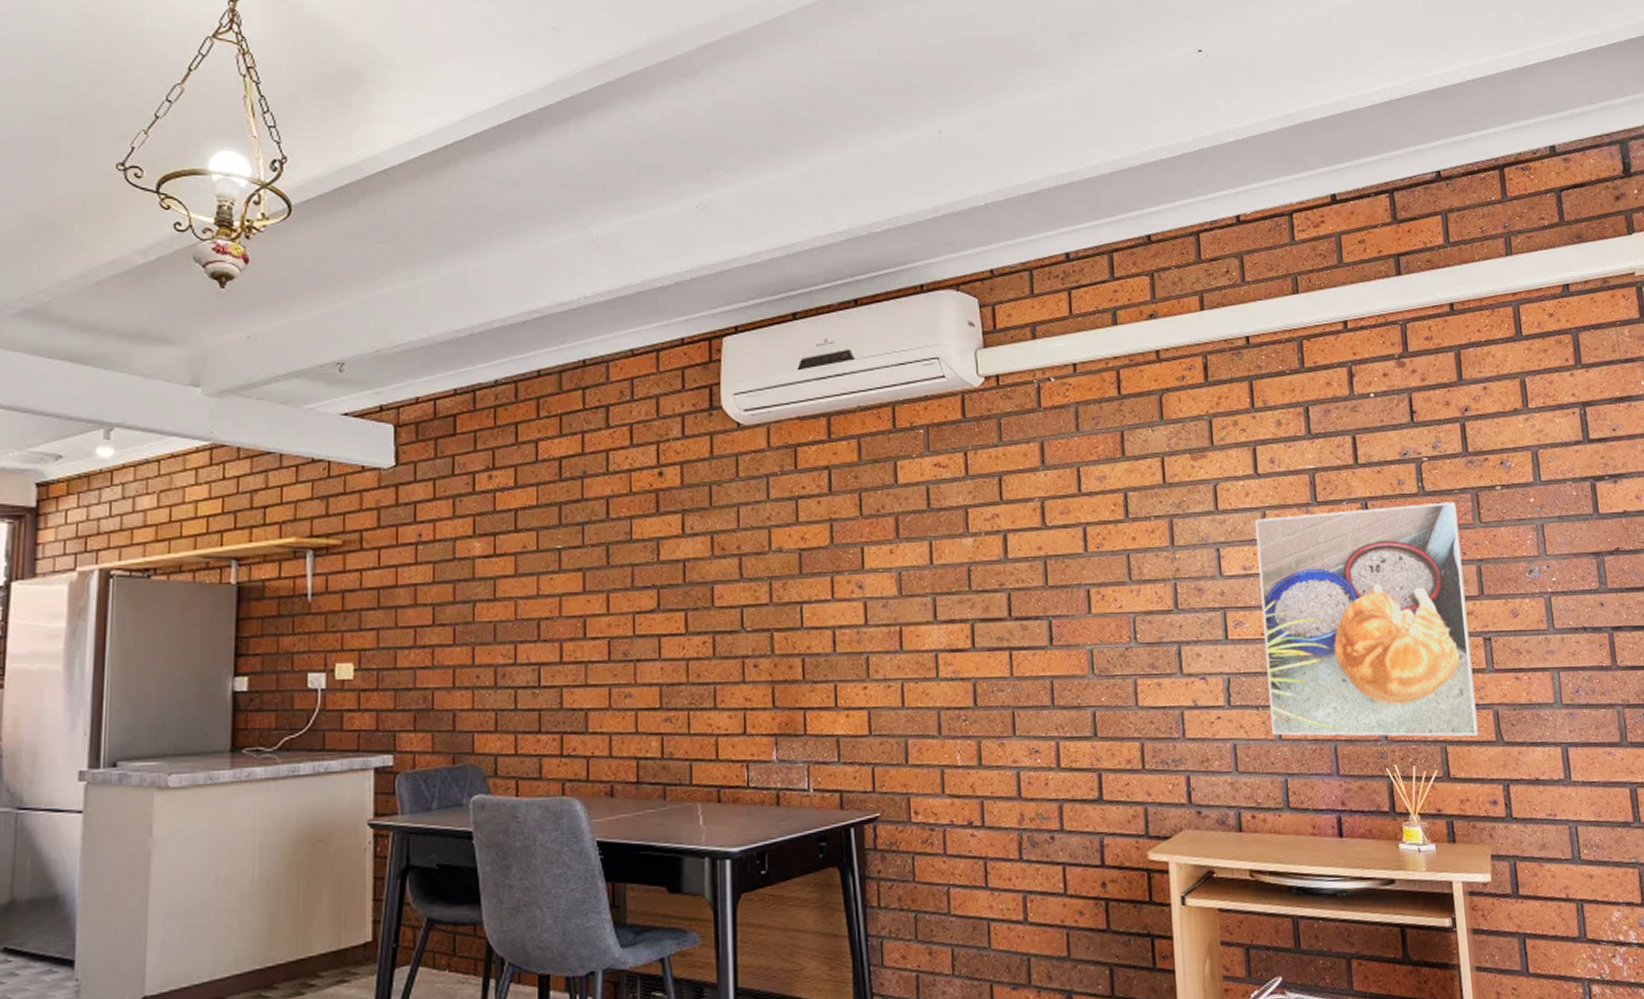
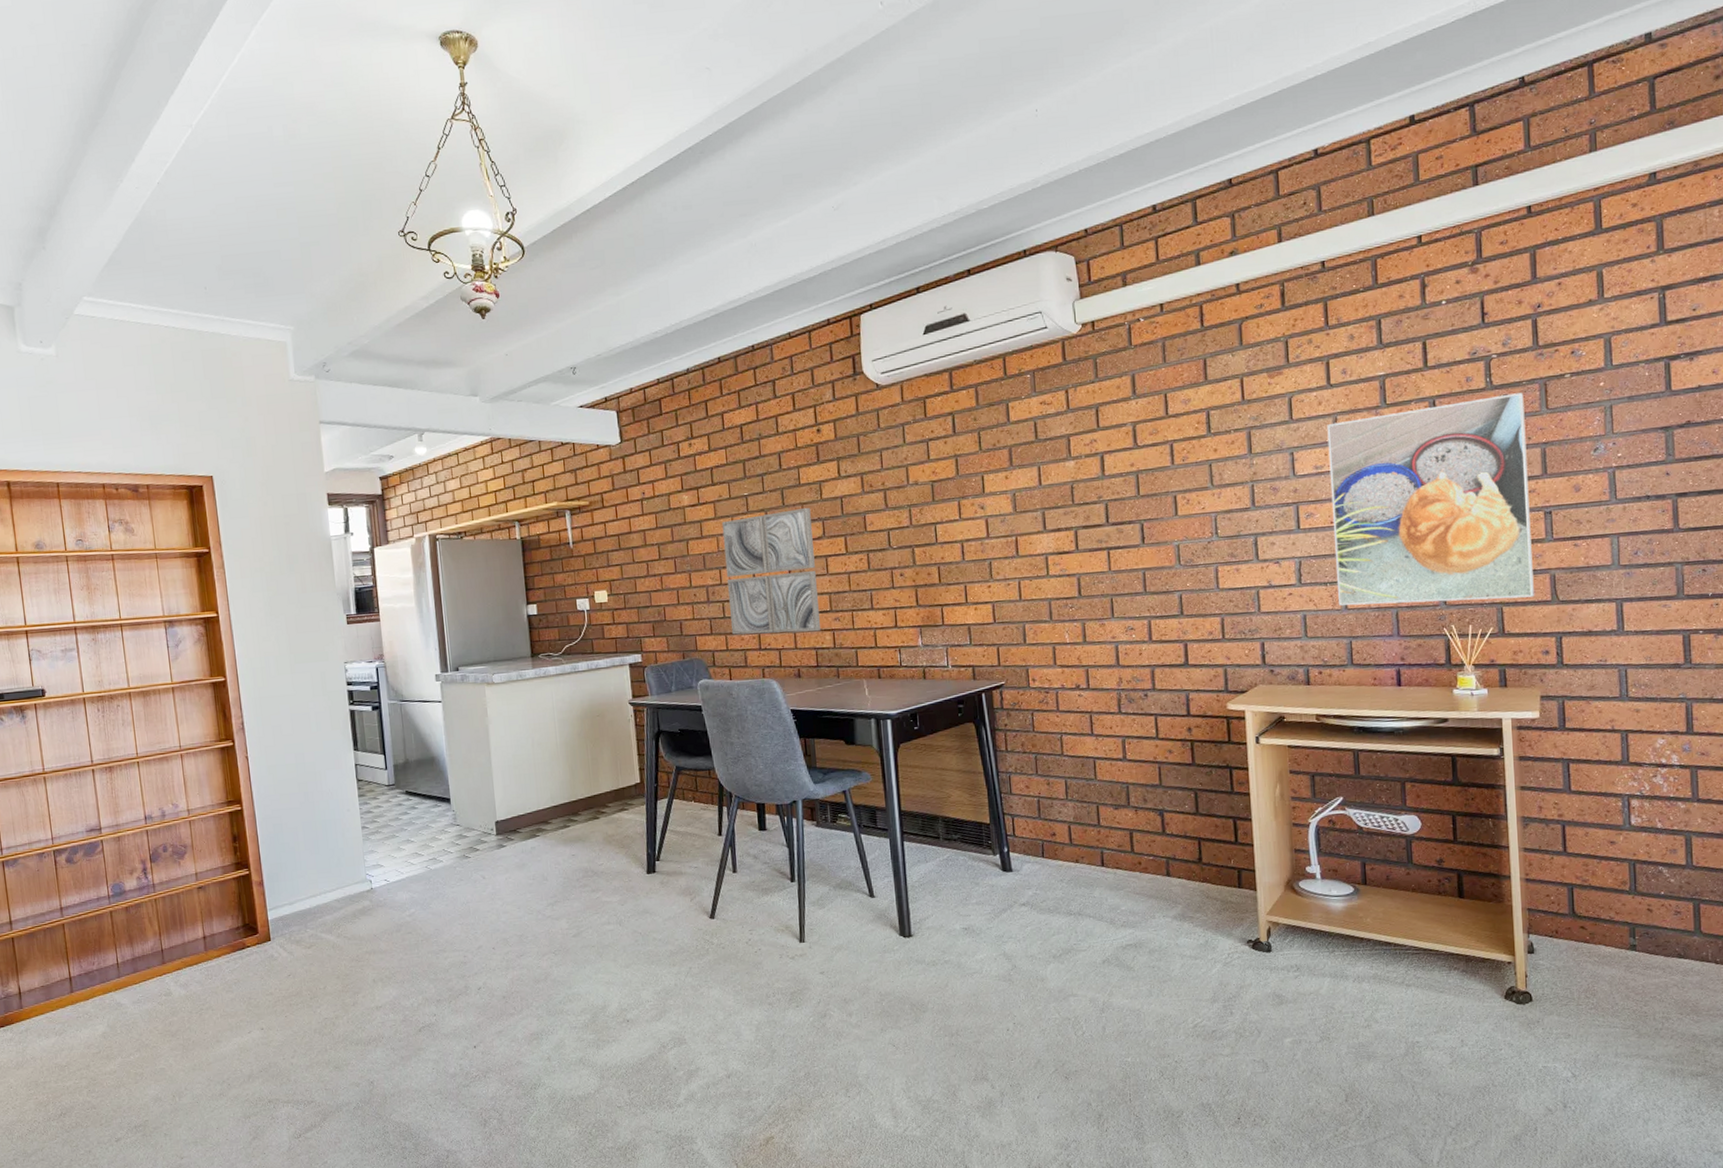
wall art: none [523,570,646,736] -> present [721,507,822,635]

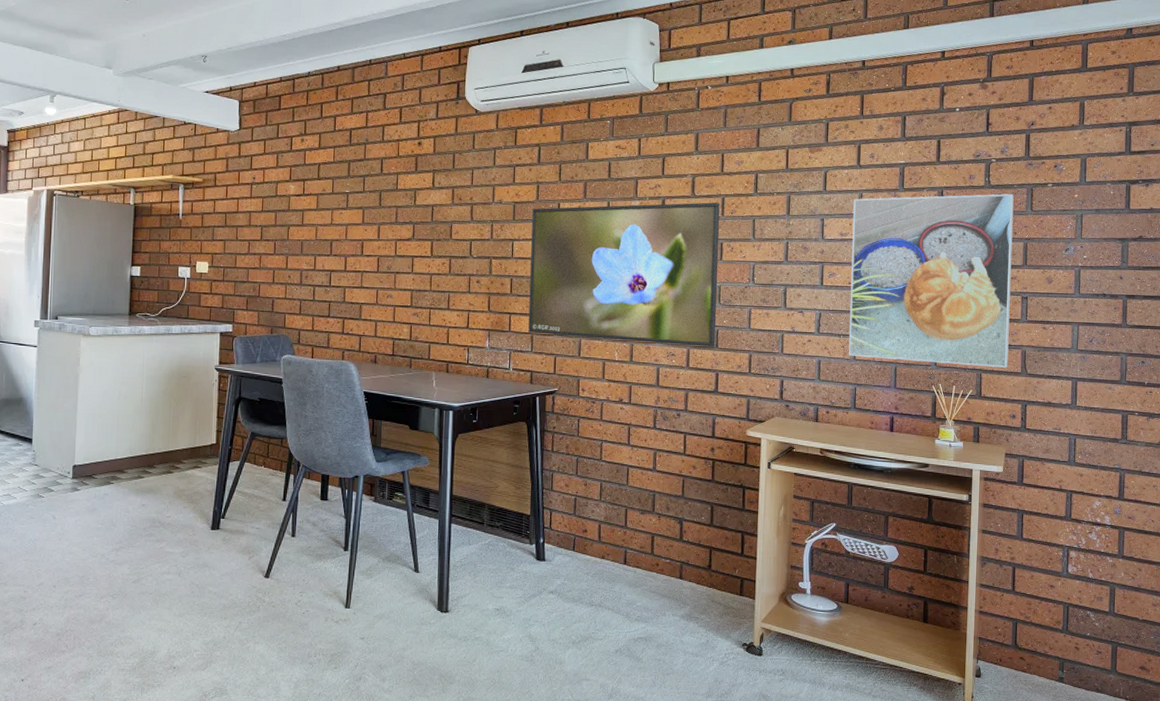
wall art: present [721,507,822,635] -> none [319,210,404,323]
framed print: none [953,450,1180,625] -> present [528,202,720,348]

